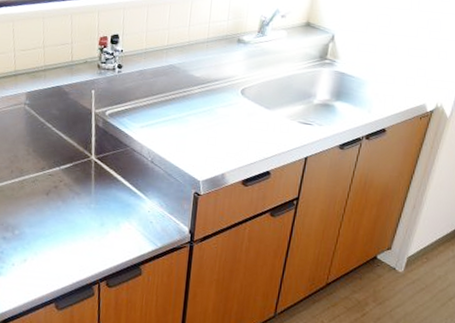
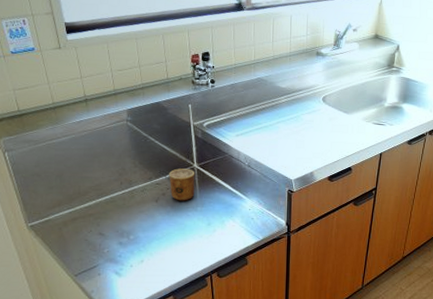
cup: none [63,159,92,197] -> present [169,168,195,201]

